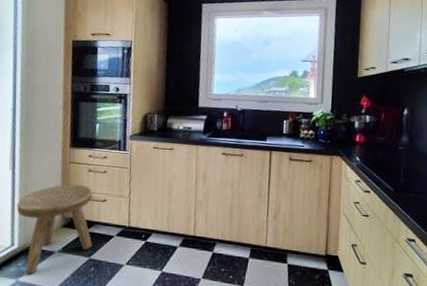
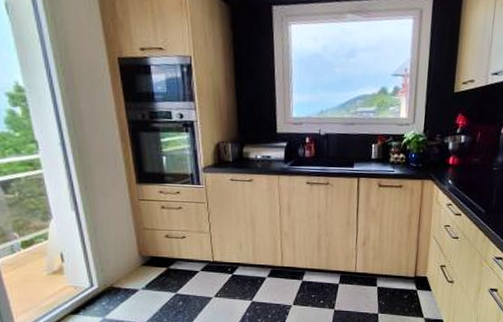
stool: present [16,184,93,274] -> none [89,222,177,312]

